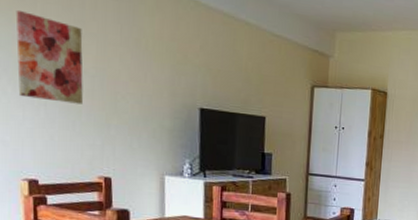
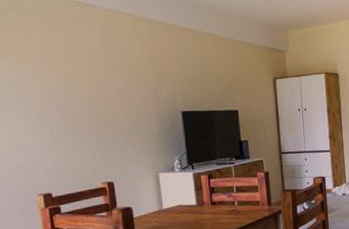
wall art: present [16,9,83,104] -> none [19,54,82,125]

